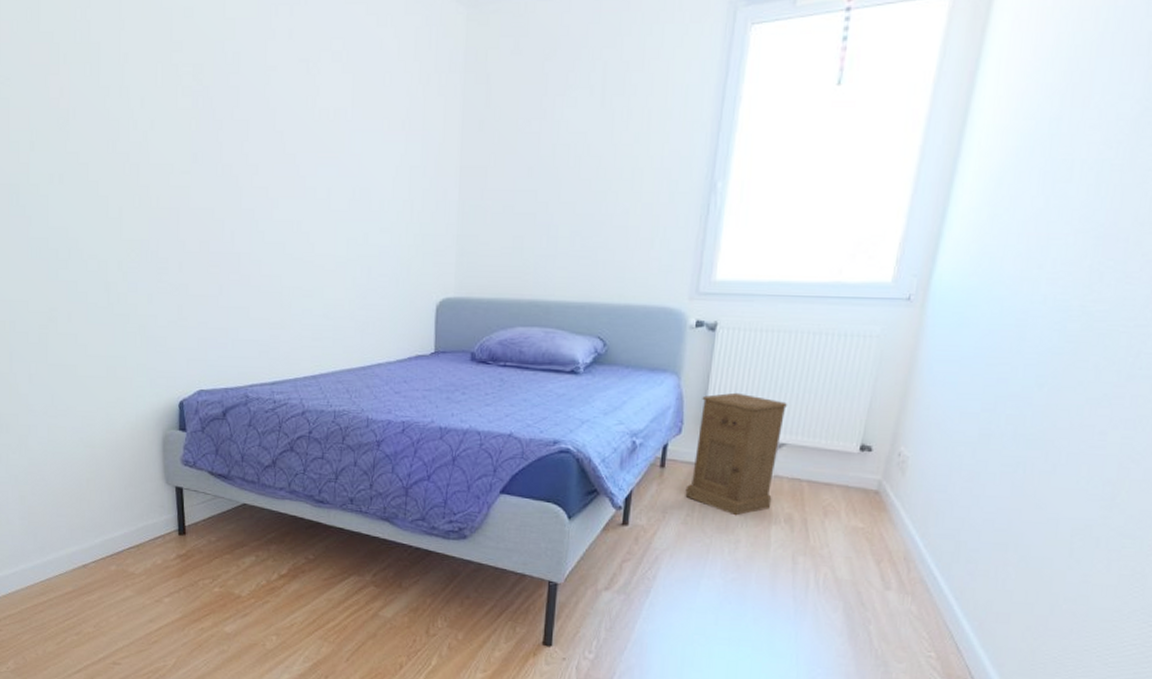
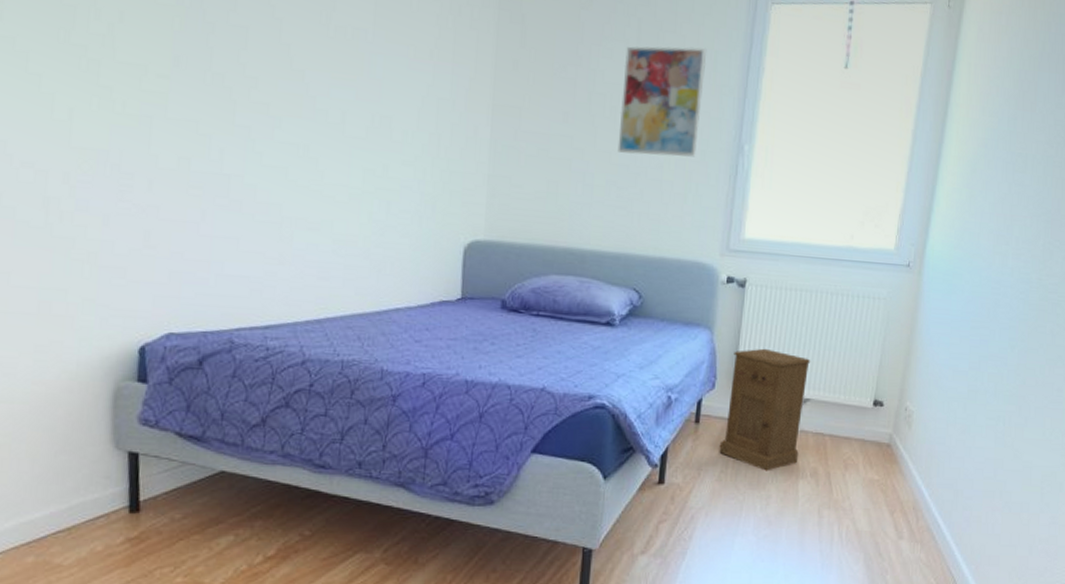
wall art: none [582,83,678,202] -> present [617,46,707,157]

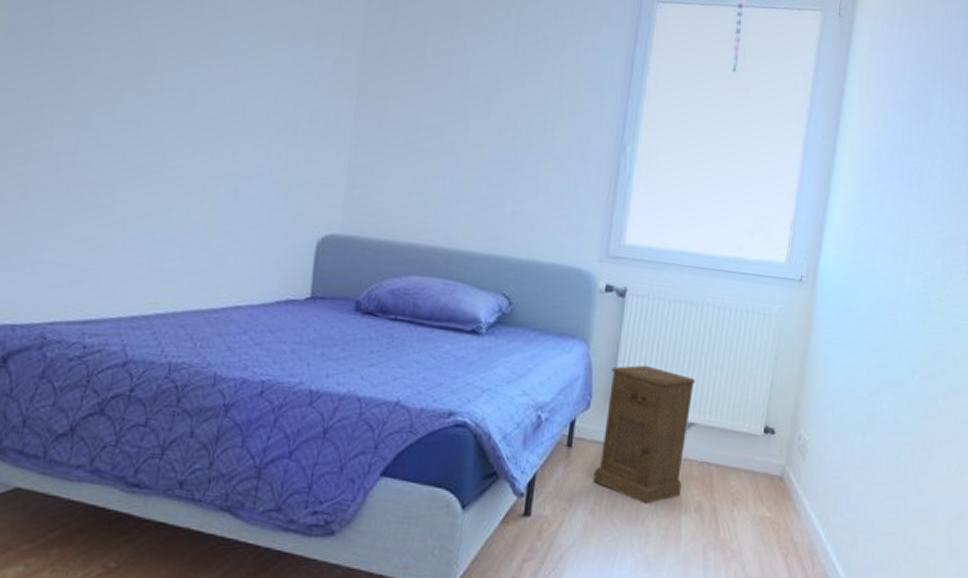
wall art: present [617,46,707,157] -> none [490,37,589,156]

